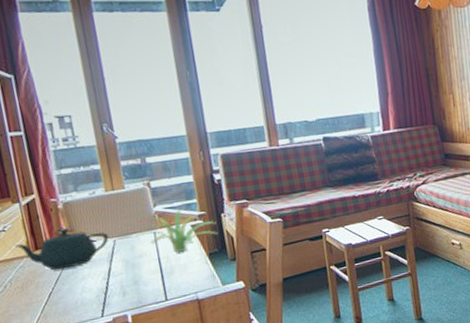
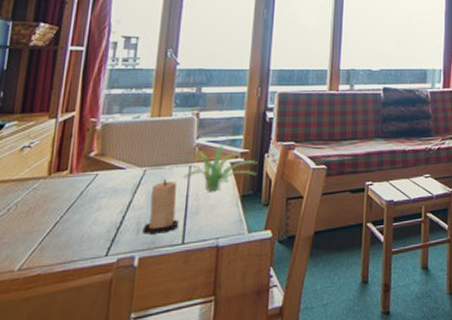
teapot: present [14,228,109,270] -> none [35,151,141,197]
candle: none [125,247,159,296] -> present [142,179,180,234]

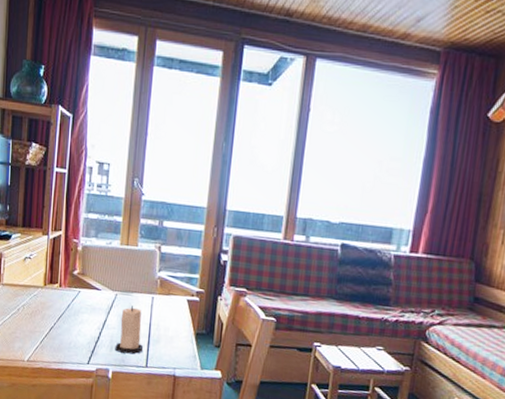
plant: present [168,145,258,192] -> none [135,281,211,324]

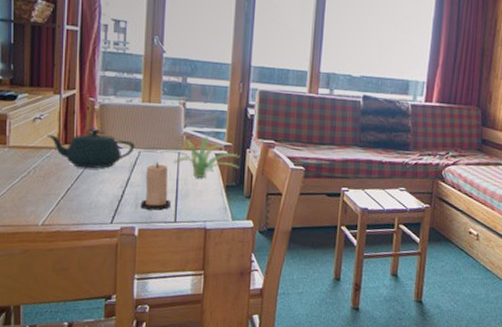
teapot: none [35,270,113,309] -> present [46,129,135,169]
plant: none [135,281,211,324] -> present [160,136,240,179]

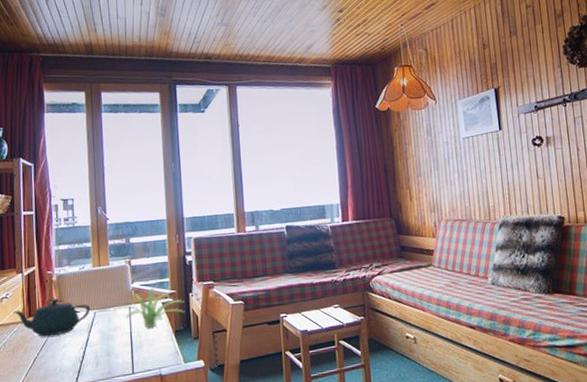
candle: present [140,162,172,211] -> none [100,319,128,366]

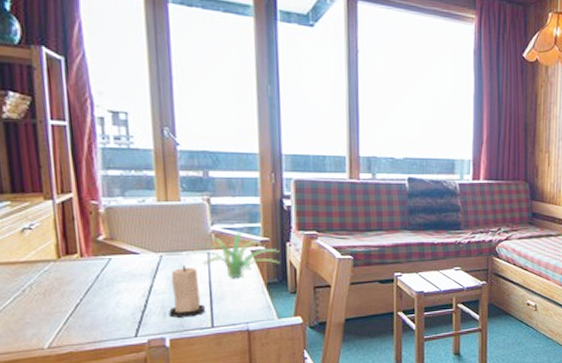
teapot: present [13,298,91,337] -> none [41,235,155,280]
candle: none [100,319,128,366] -> present [168,265,206,318]

